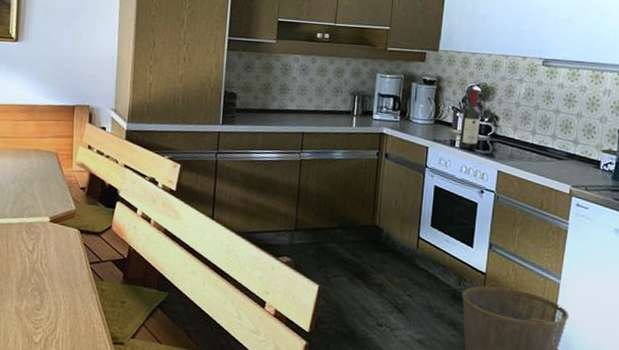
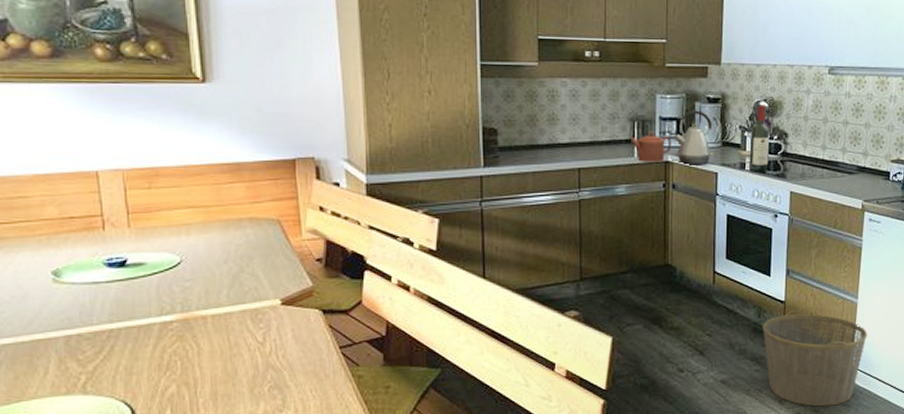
teapot: none [351,104,388,133] -> present [631,130,672,162]
kettle: none [389,89,427,139] -> present [673,110,713,165]

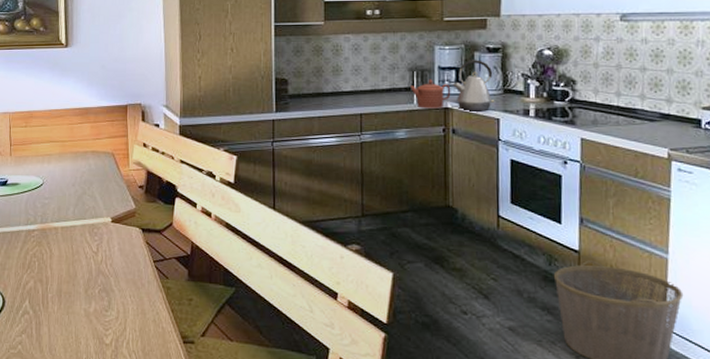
wine bottle: present [749,105,770,172] -> none [533,53,556,119]

